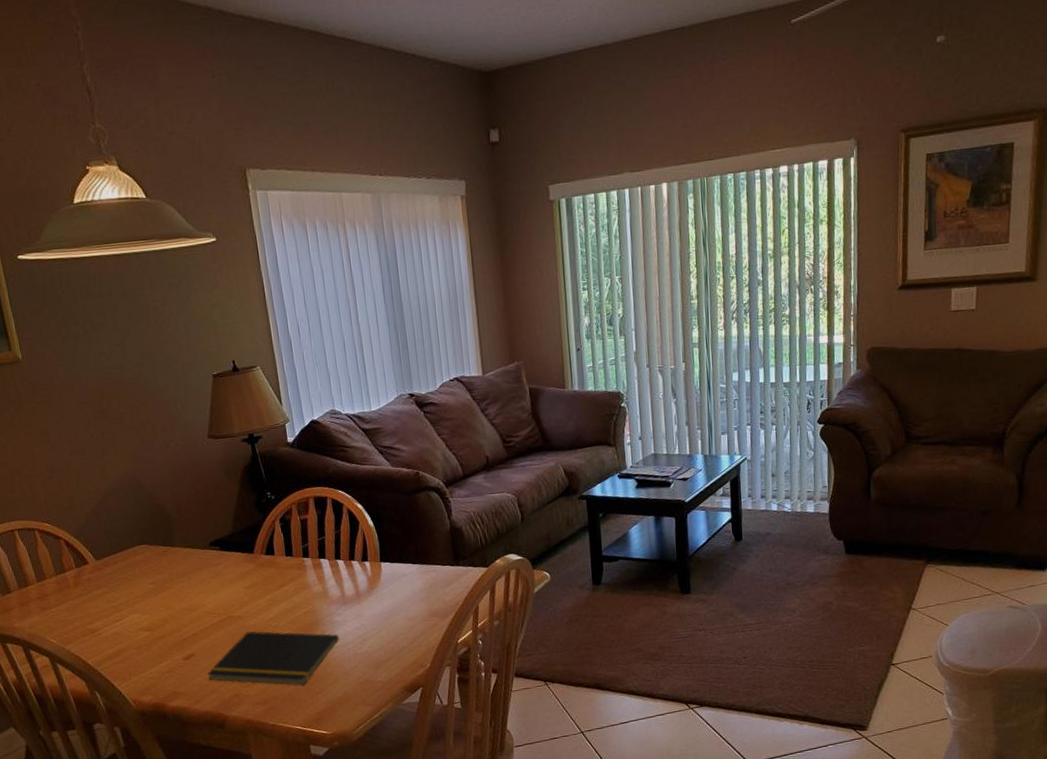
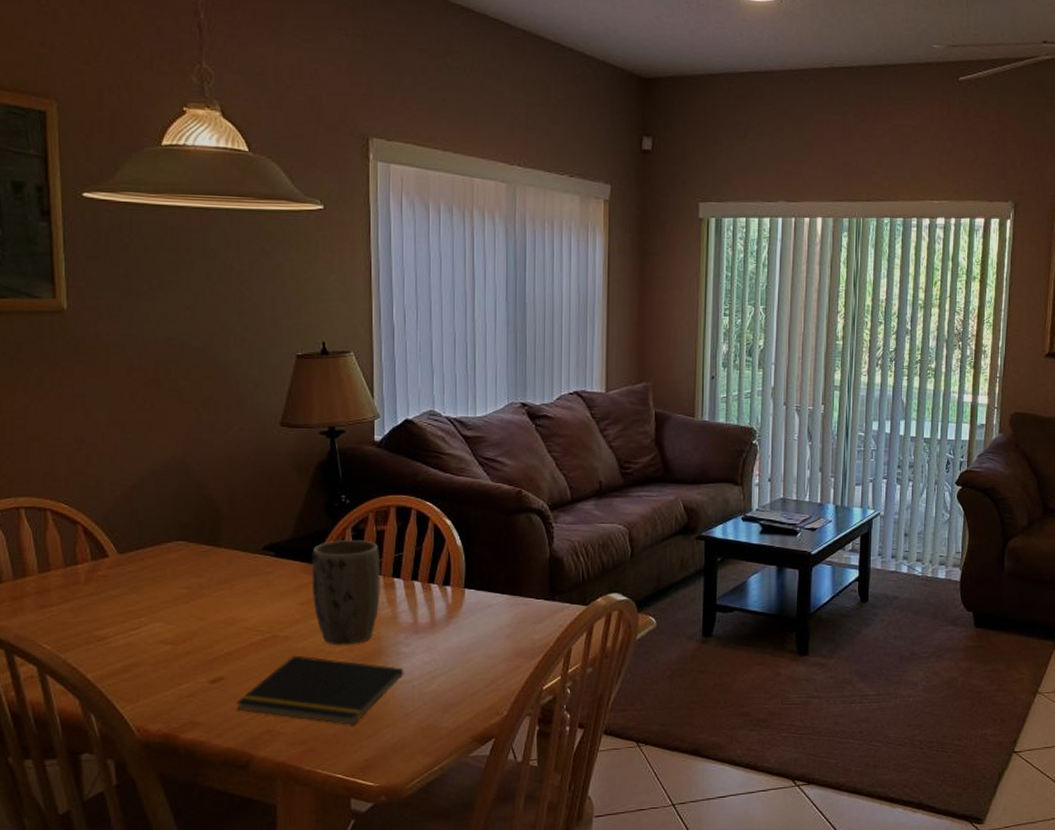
plant pot: none [250,529,311,620] -> present [311,540,381,645]

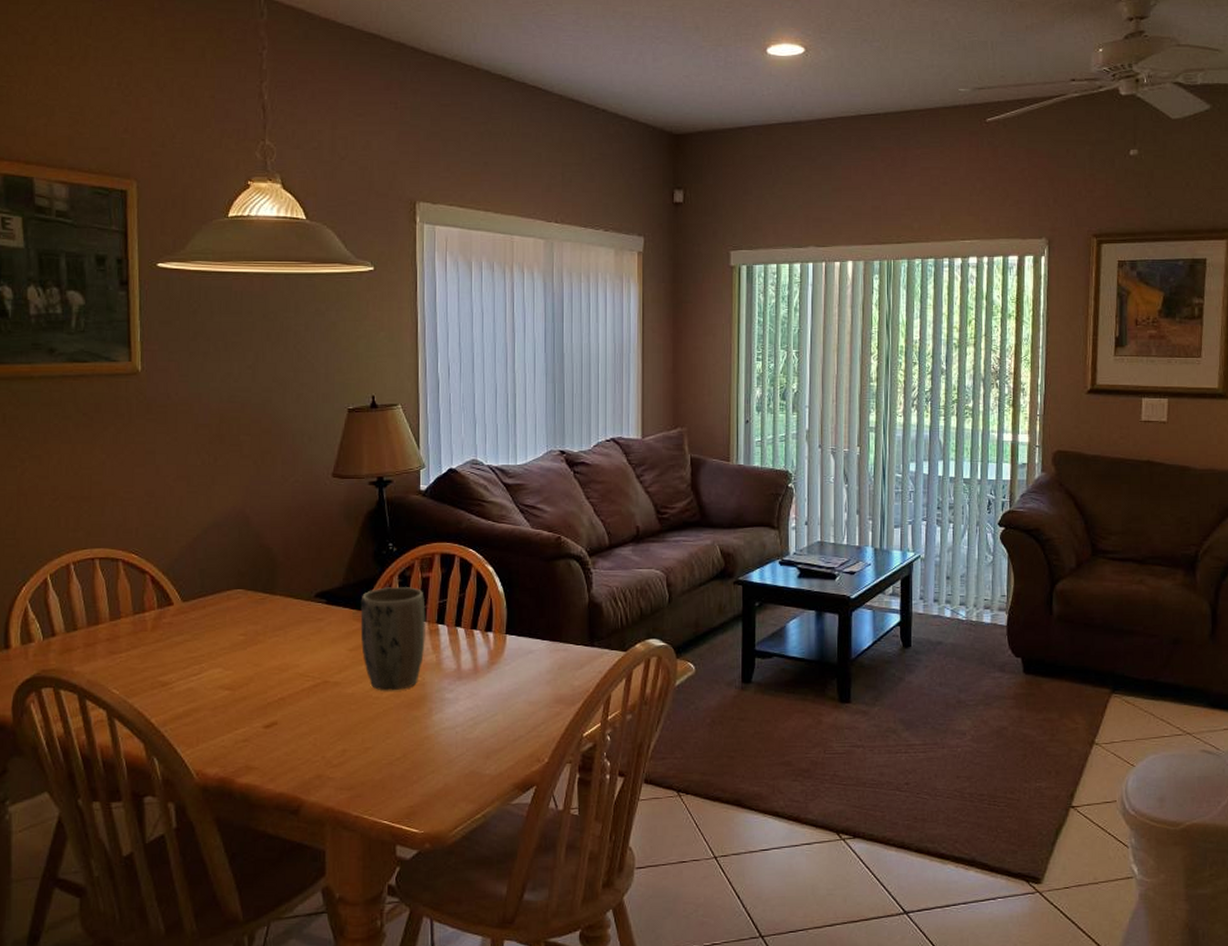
notepad: present [235,655,404,725] -> none [288,701,448,771]

